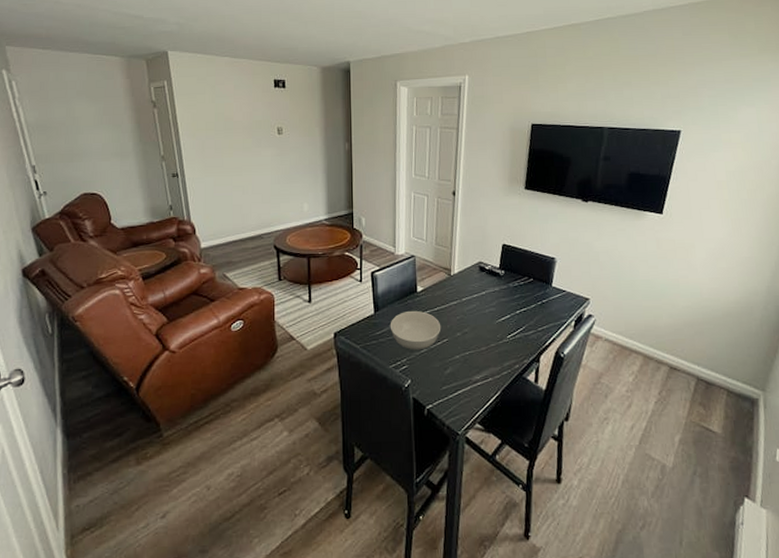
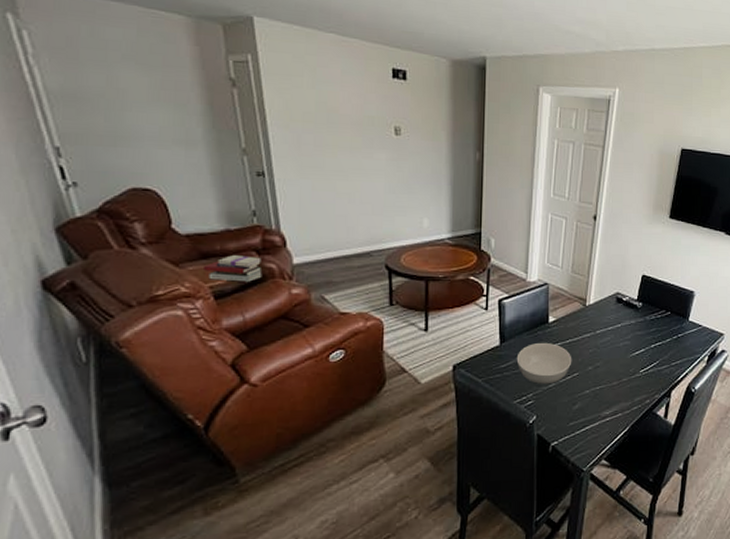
books: none [135,243,178,266] -> present [204,255,262,283]

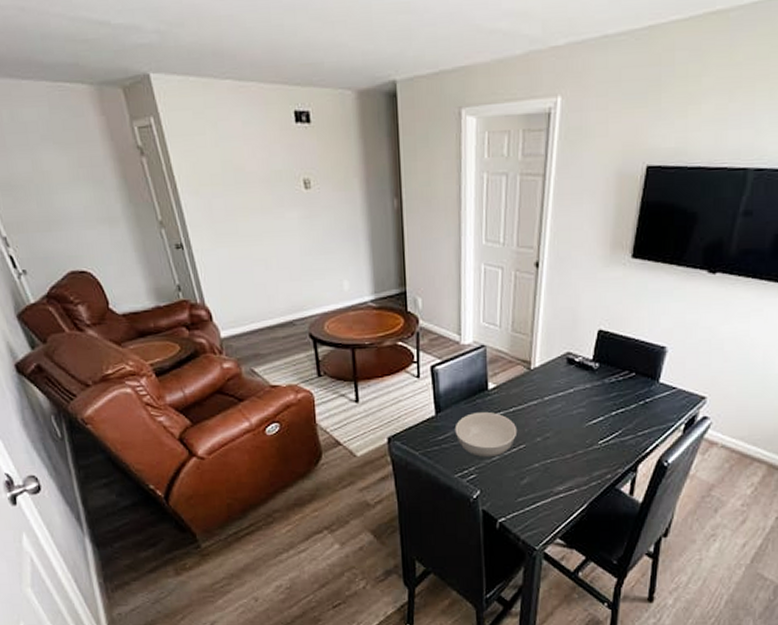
books: present [204,255,262,283] -> none [142,332,195,360]

